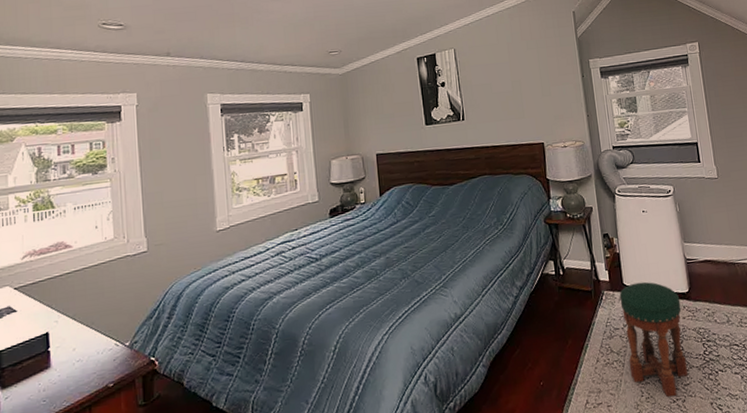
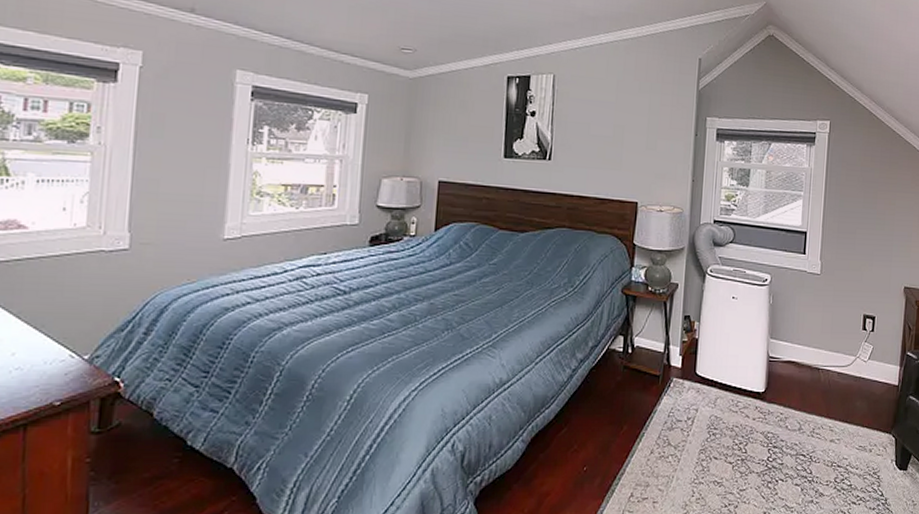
stool: present [619,281,688,397] -> none [684,374,754,501]

